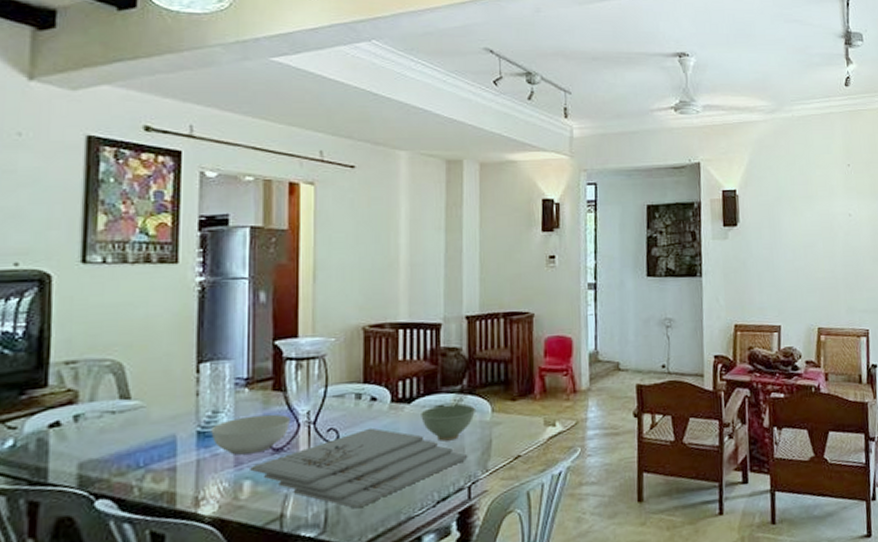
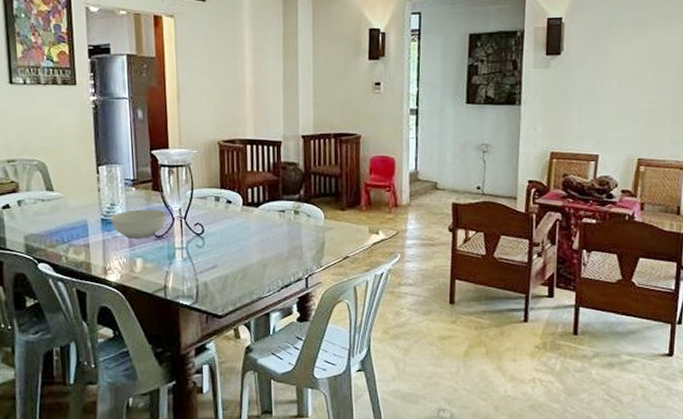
placemat: present [250,427,468,509] -> none [140,225,306,287]
bowl: present [421,404,475,441] -> none [266,210,311,240]

